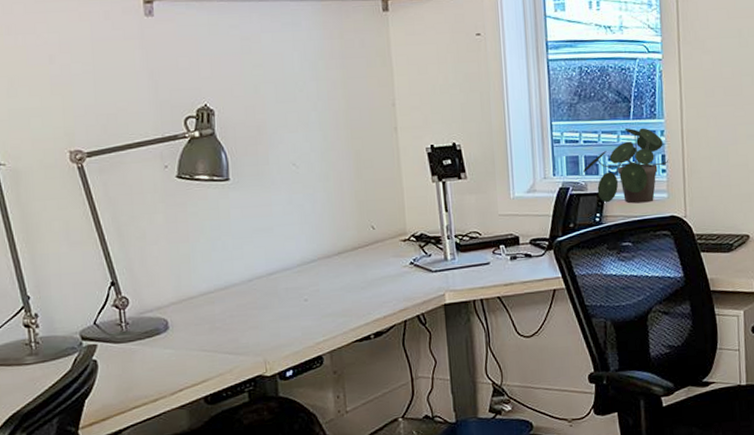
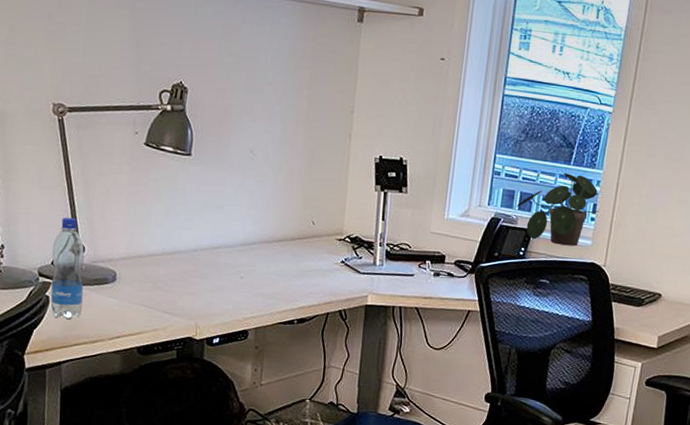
bottle: none [92,269,136,382] -> present [50,217,85,320]

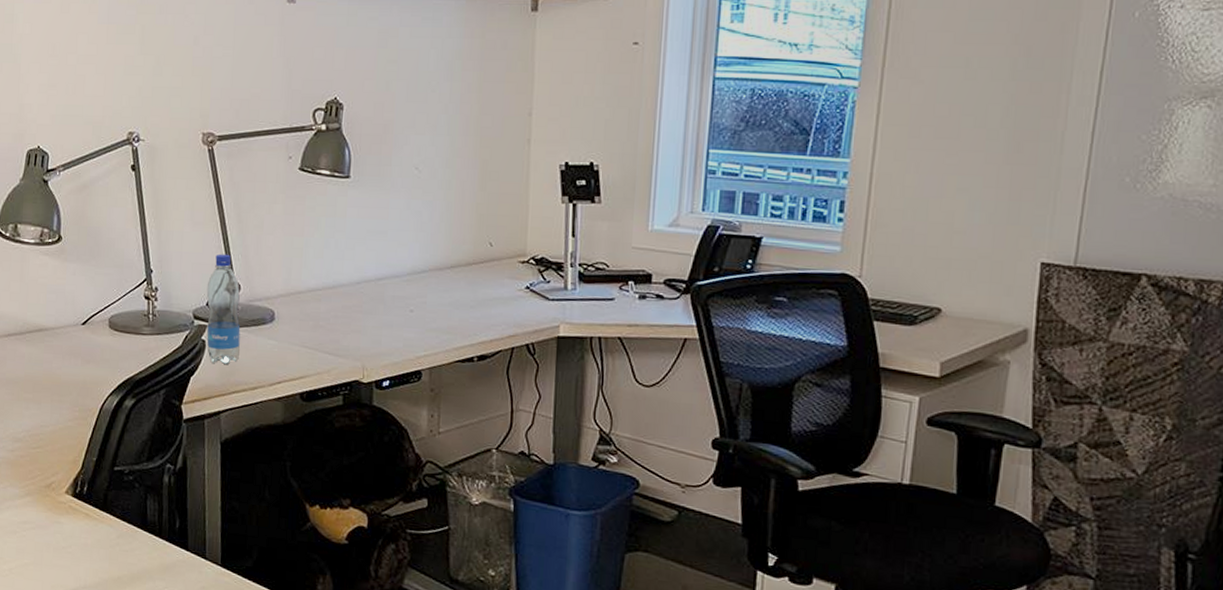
potted plant: present [517,173,600,247] -> none [739,166,849,255]

